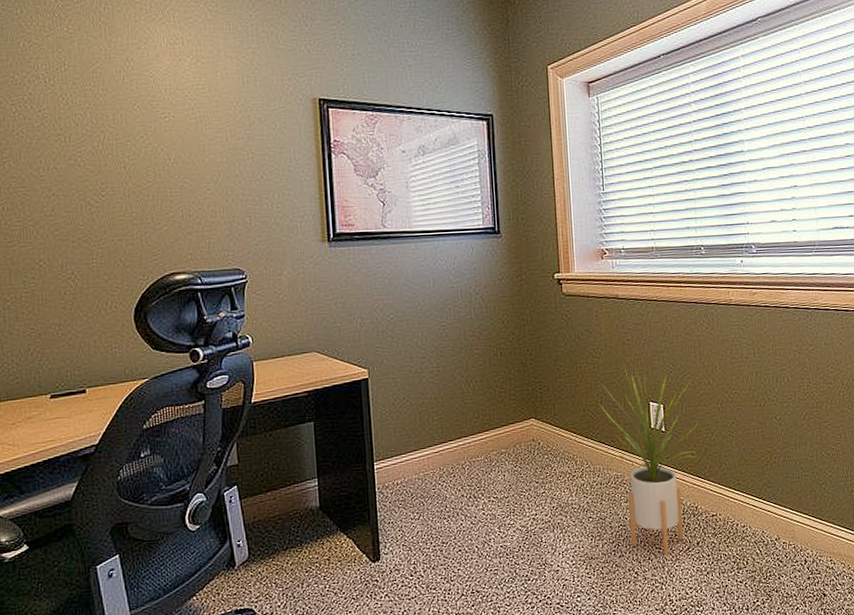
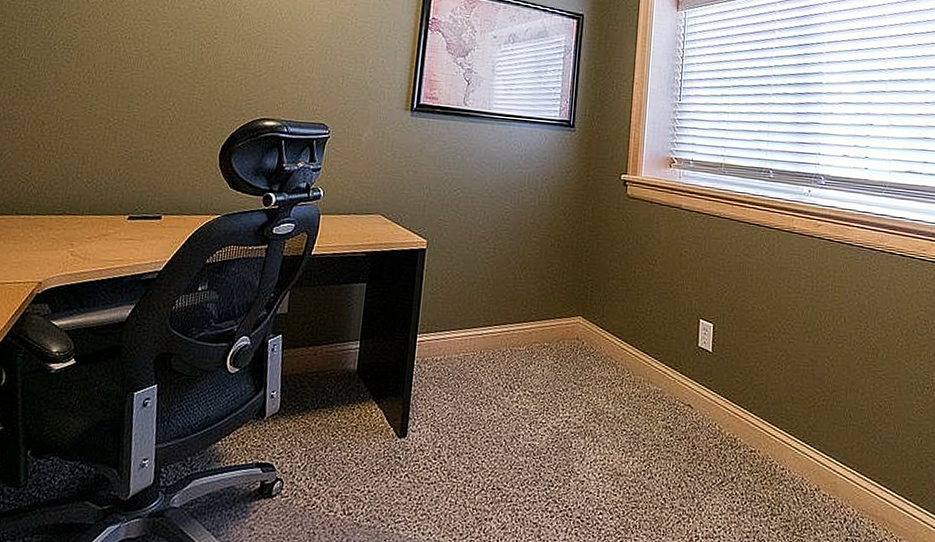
house plant: present [599,365,699,556] -> none [649,277,747,486]

